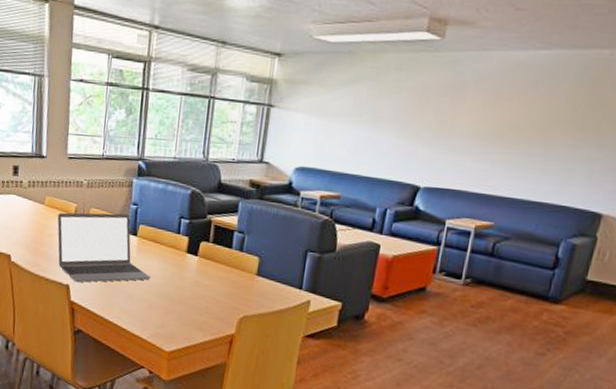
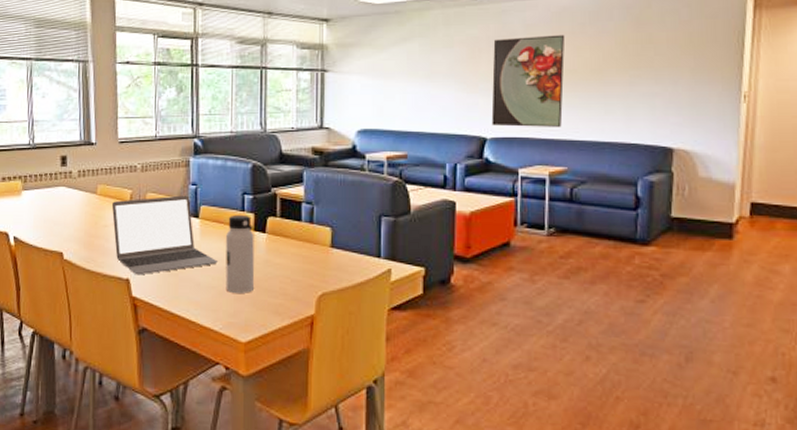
water bottle: none [156,236,187,309] -> present [225,214,255,293]
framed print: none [427,88,516,183] -> present [491,34,565,127]

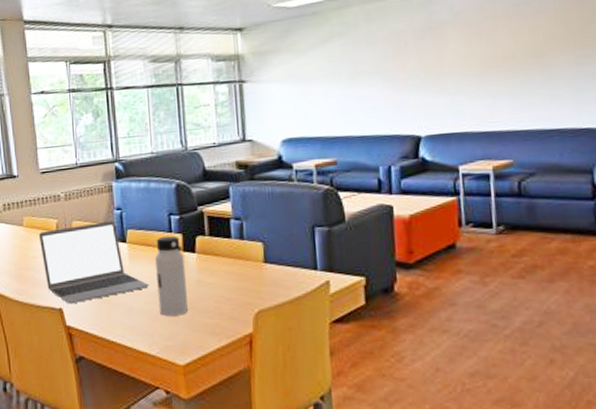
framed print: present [491,34,565,127] -> none [420,19,503,123]

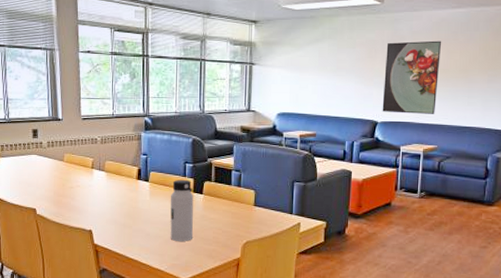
laptop: present [38,220,149,304] -> none [76,163,164,227]
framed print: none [420,19,503,123] -> present [382,40,442,114]

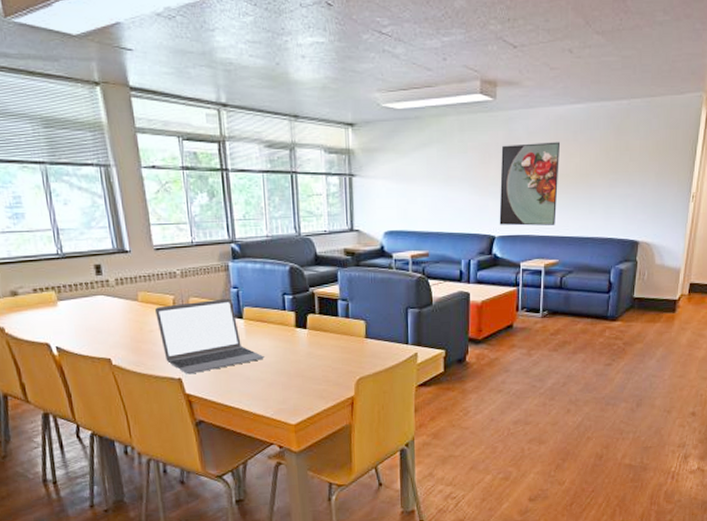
laptop: none [76,163,164,227] -> present [154,298,264,375]
water bottle: present [170,179,194,241] -> none [270,313,300,383]

